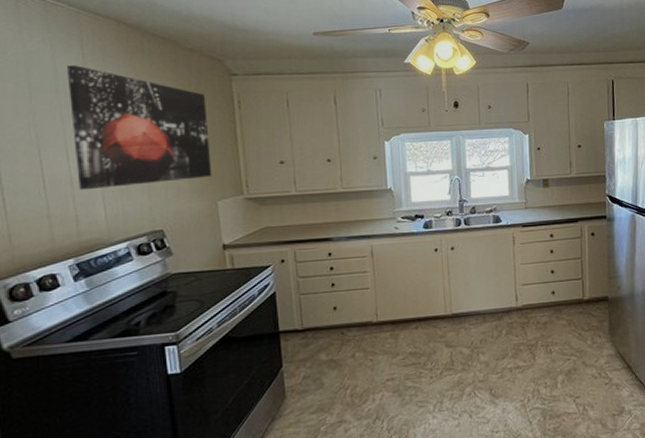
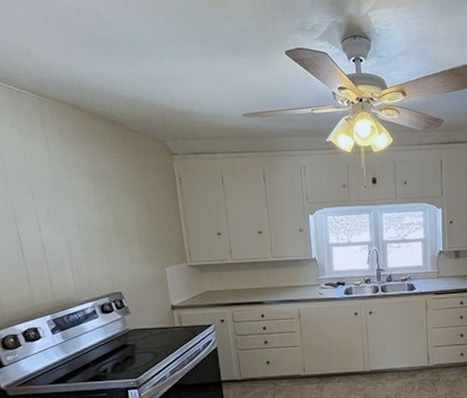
wall art: present [66,65,212,191] -> none [32,147,160,257]

